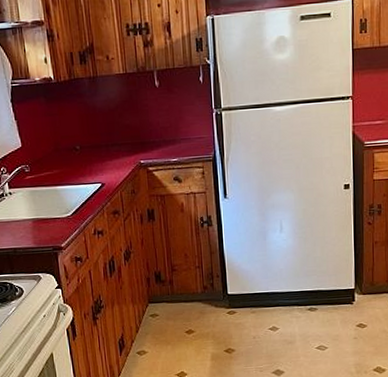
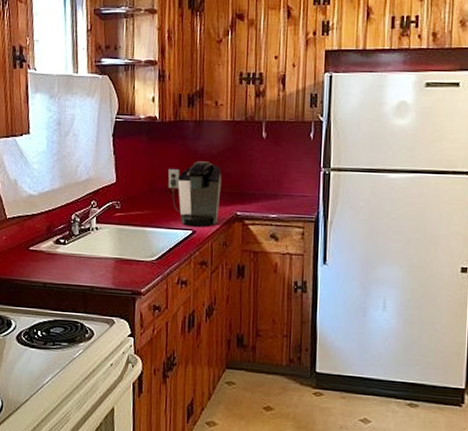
coffee maker: none [71,116,124,180] -> present [168,161,222,227]

